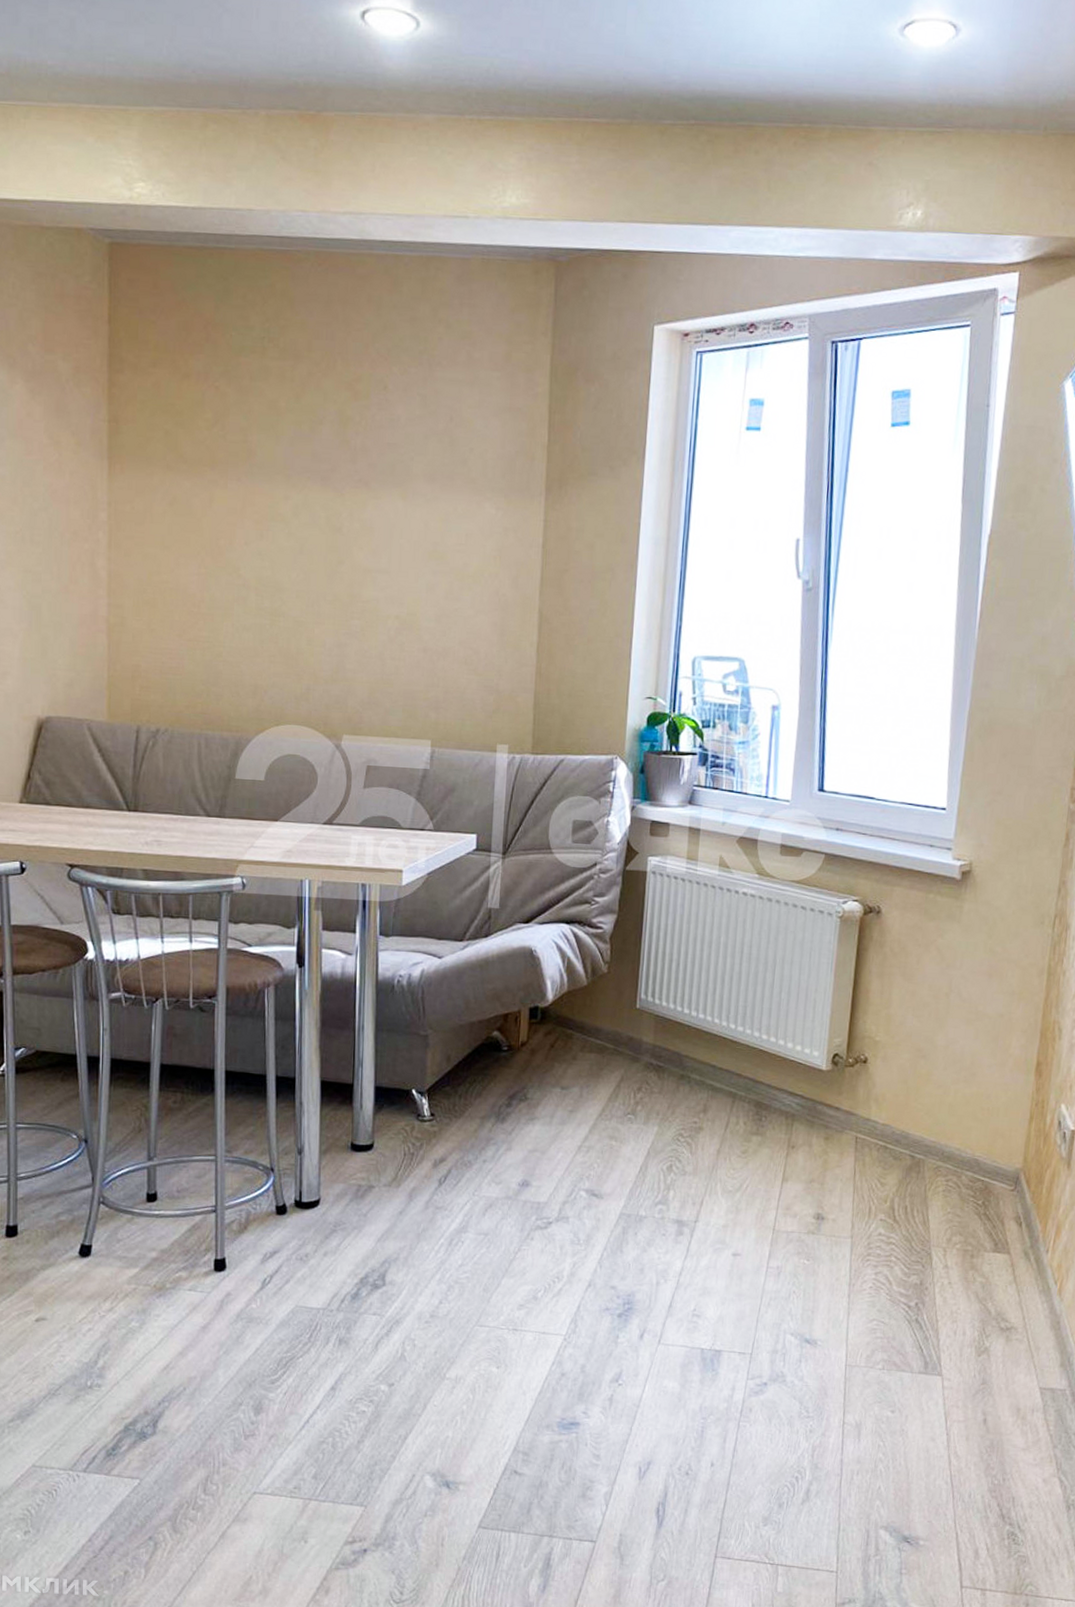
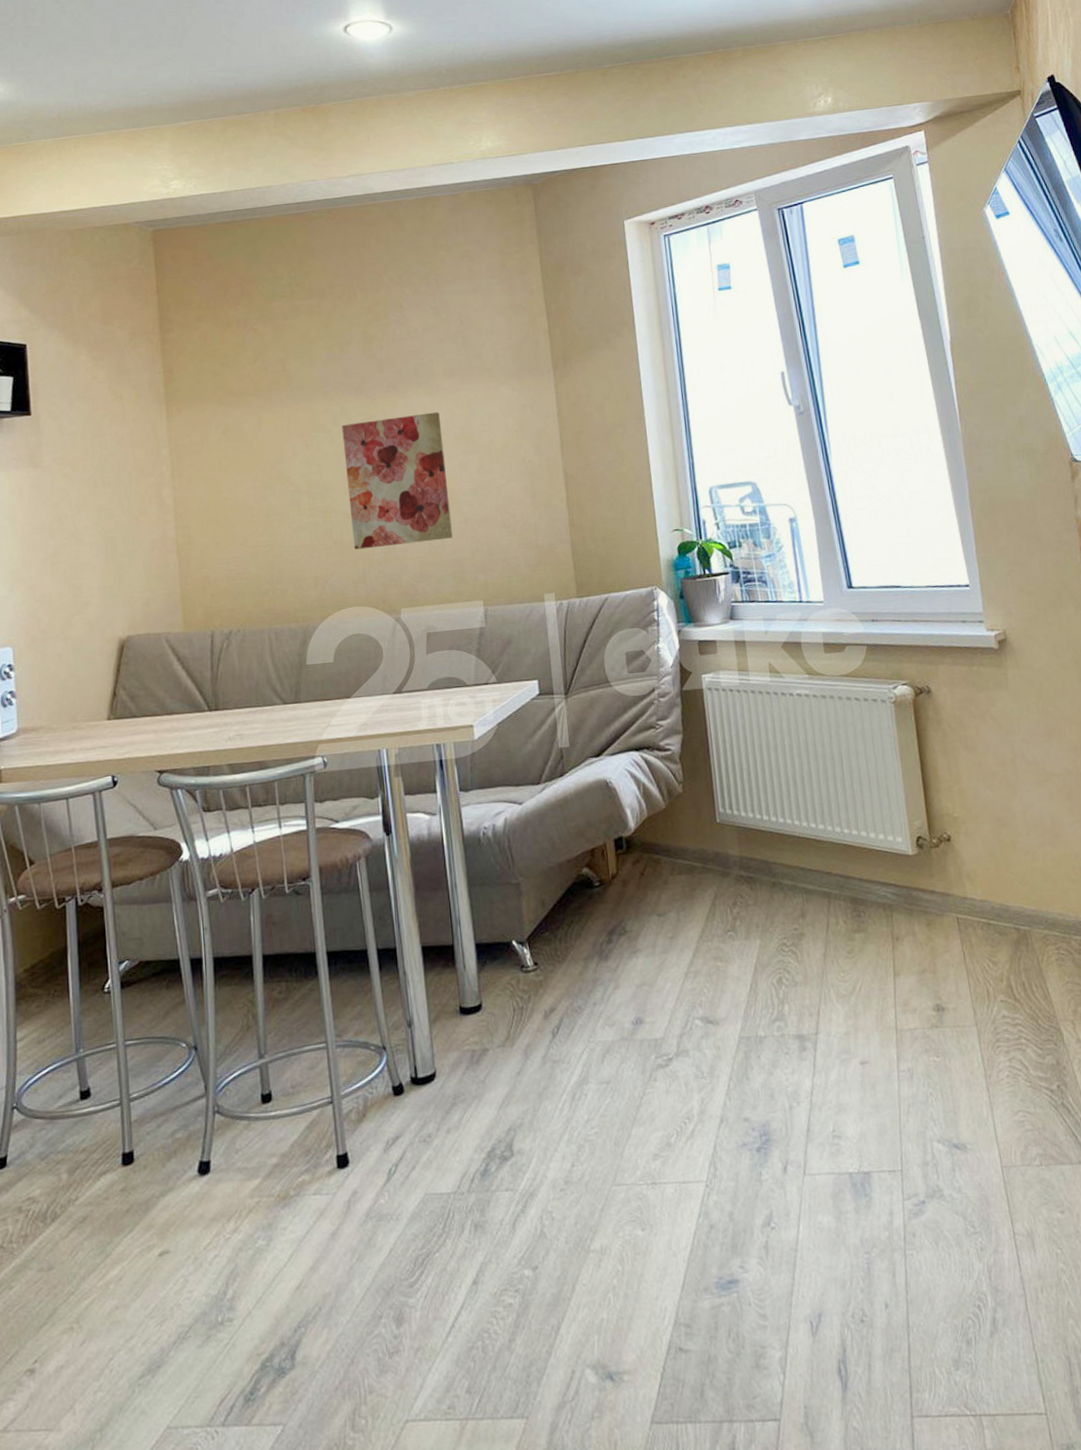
wall art: none [300,517,413,667] -> present [342,412,453,550]

